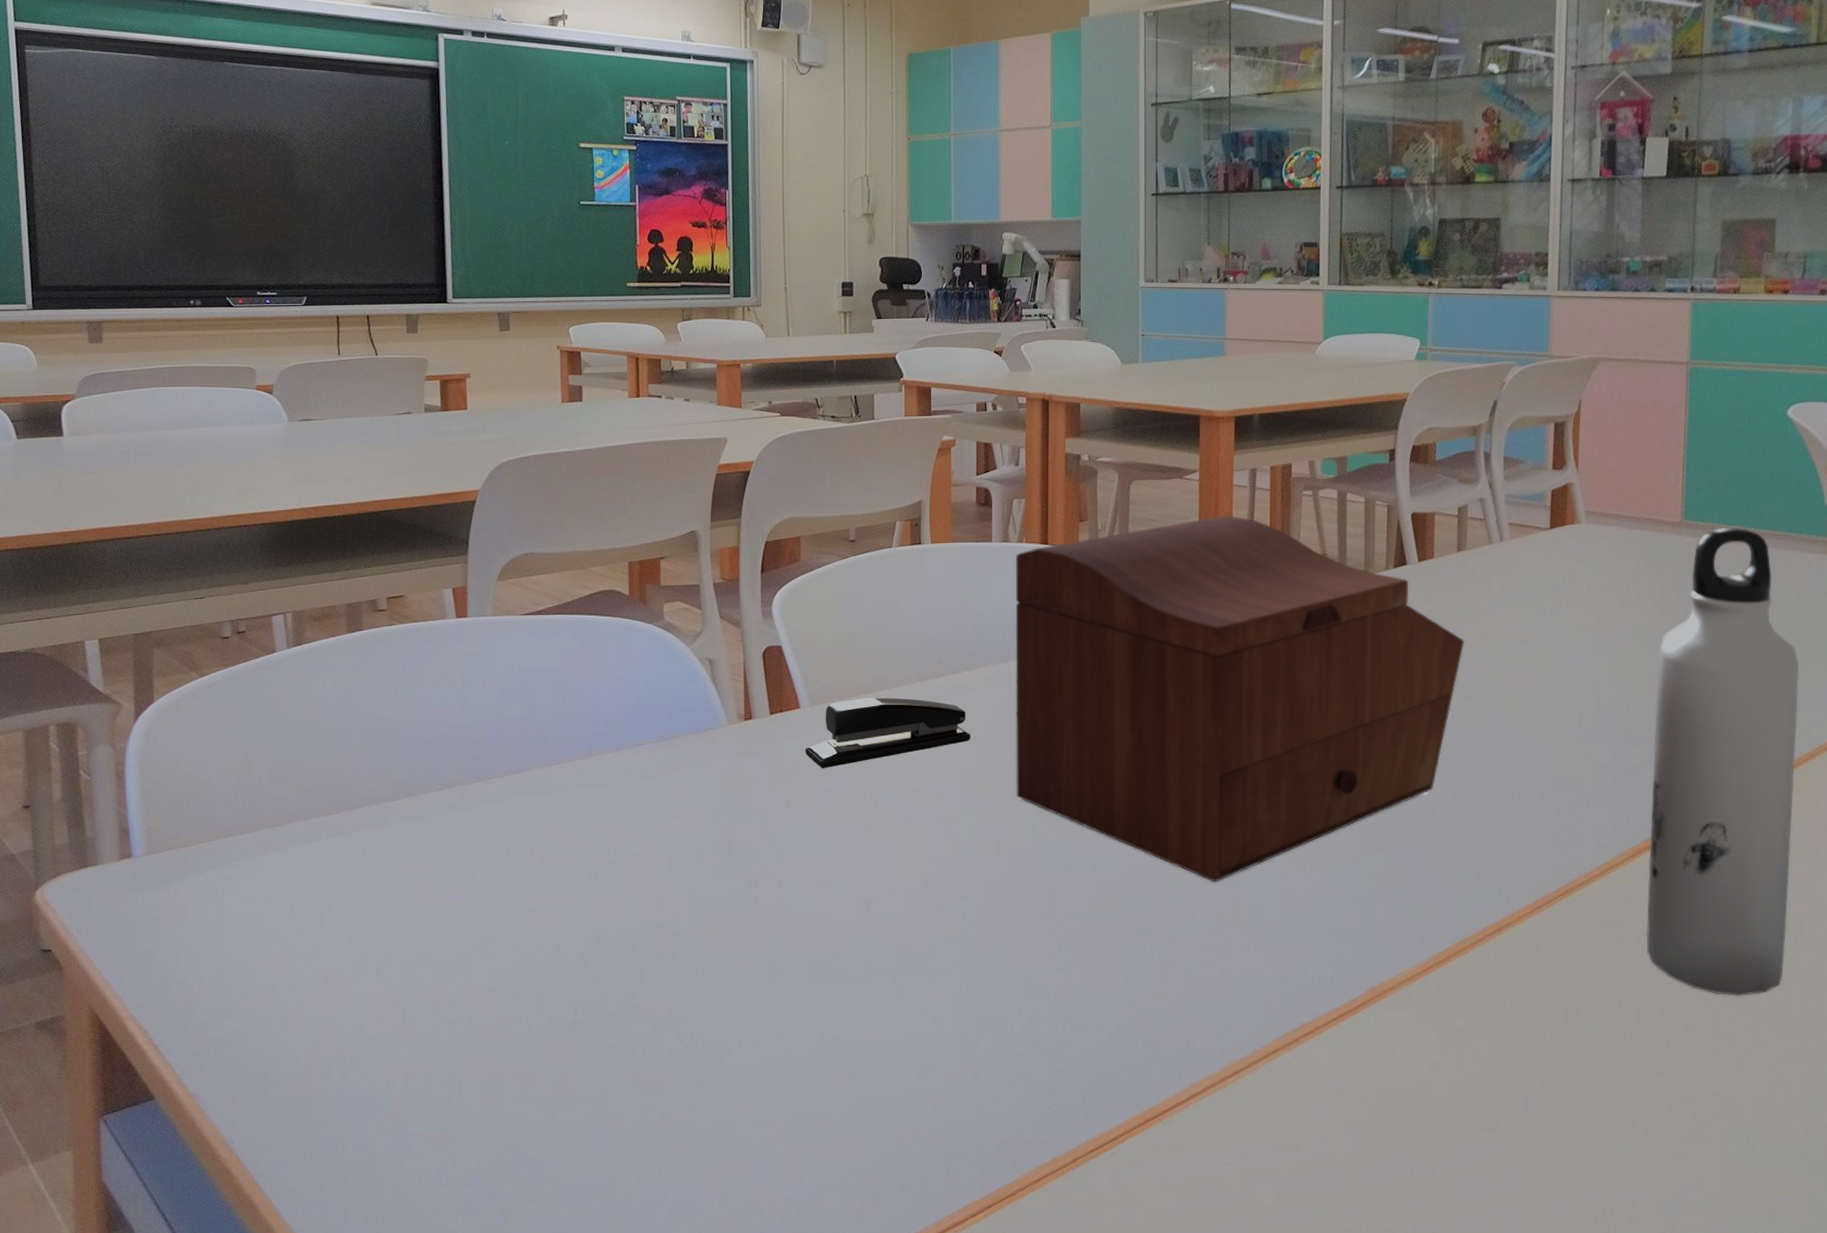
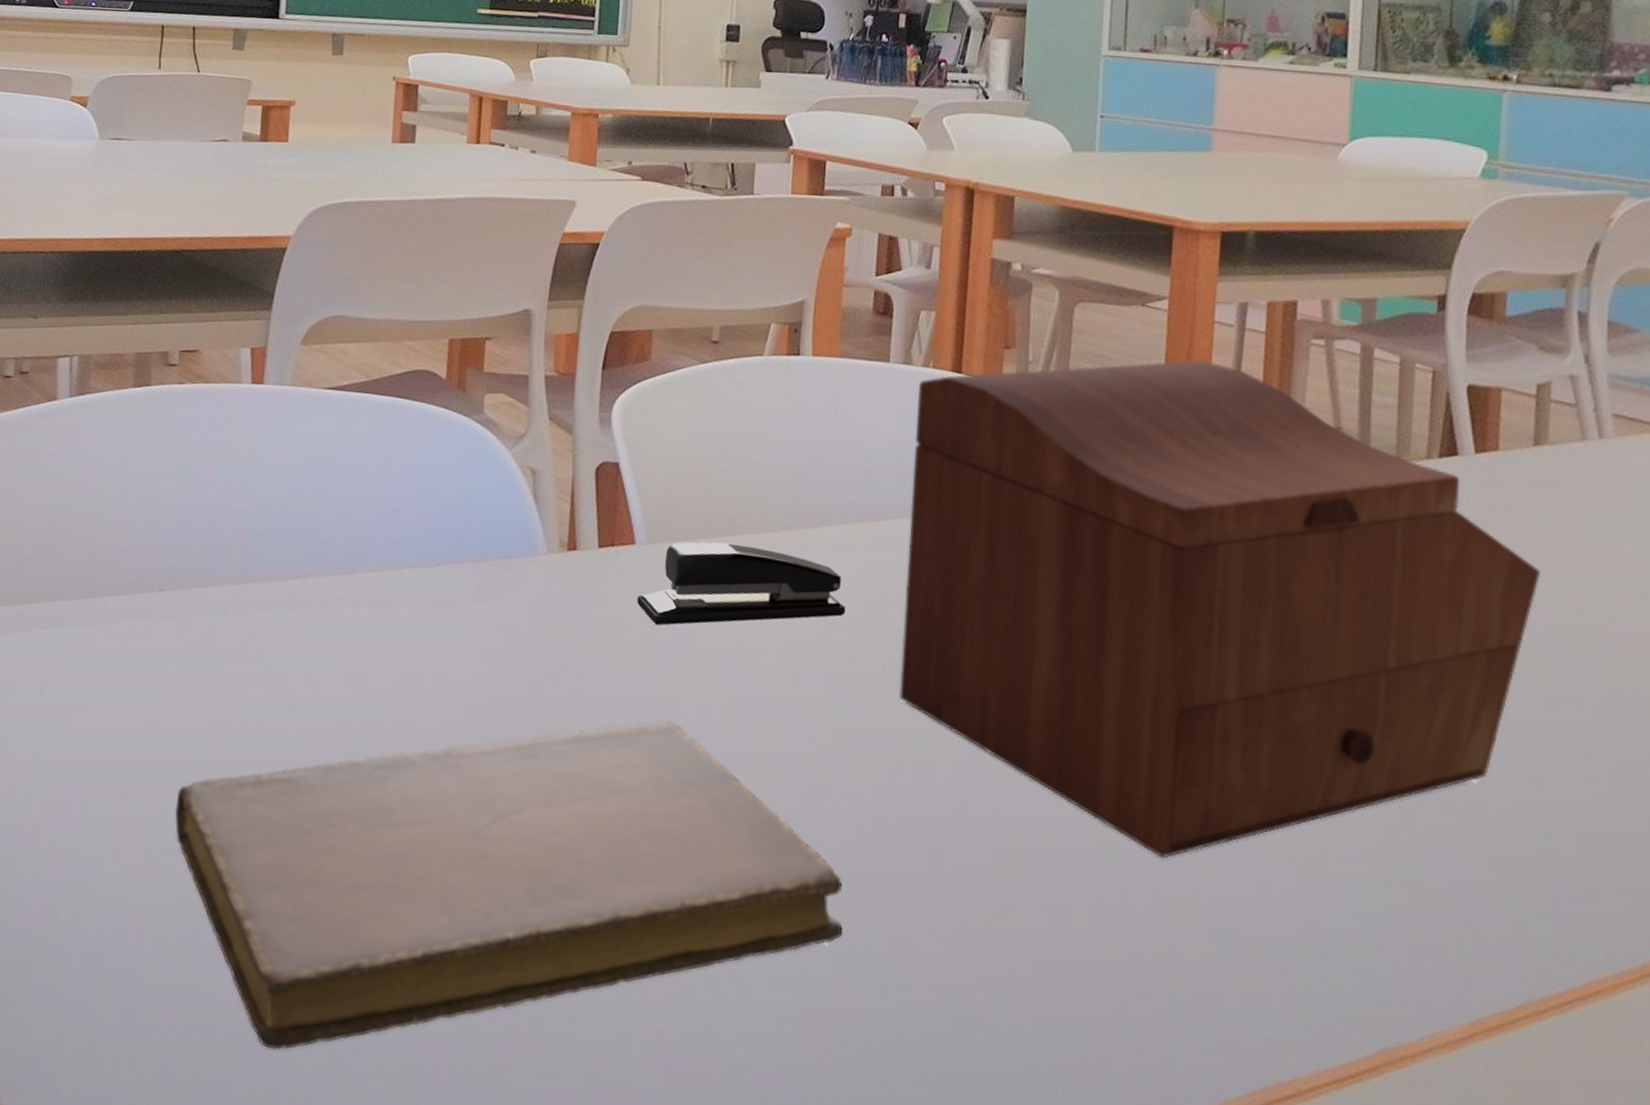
notebook: none [427,839,985,1148] -> present [175,719,843,1051]

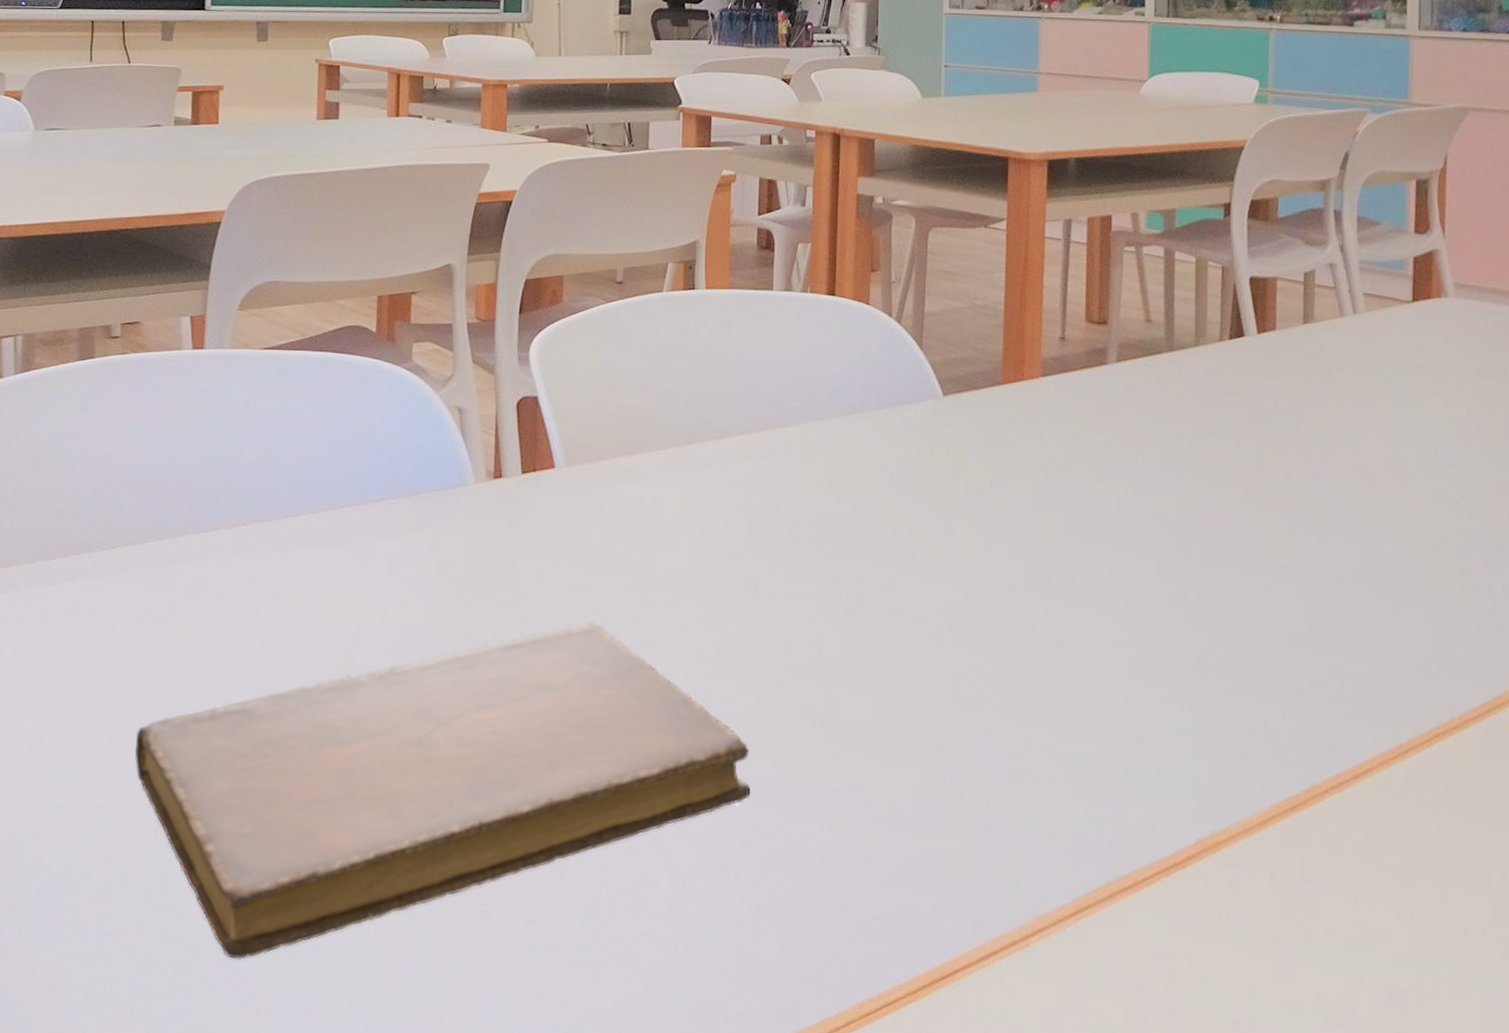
stapler: present [637,541,846,626] -> none [558,459,743,539]
sewing box: present [899,360,1540,859] -> none [792,271,1312,698]

